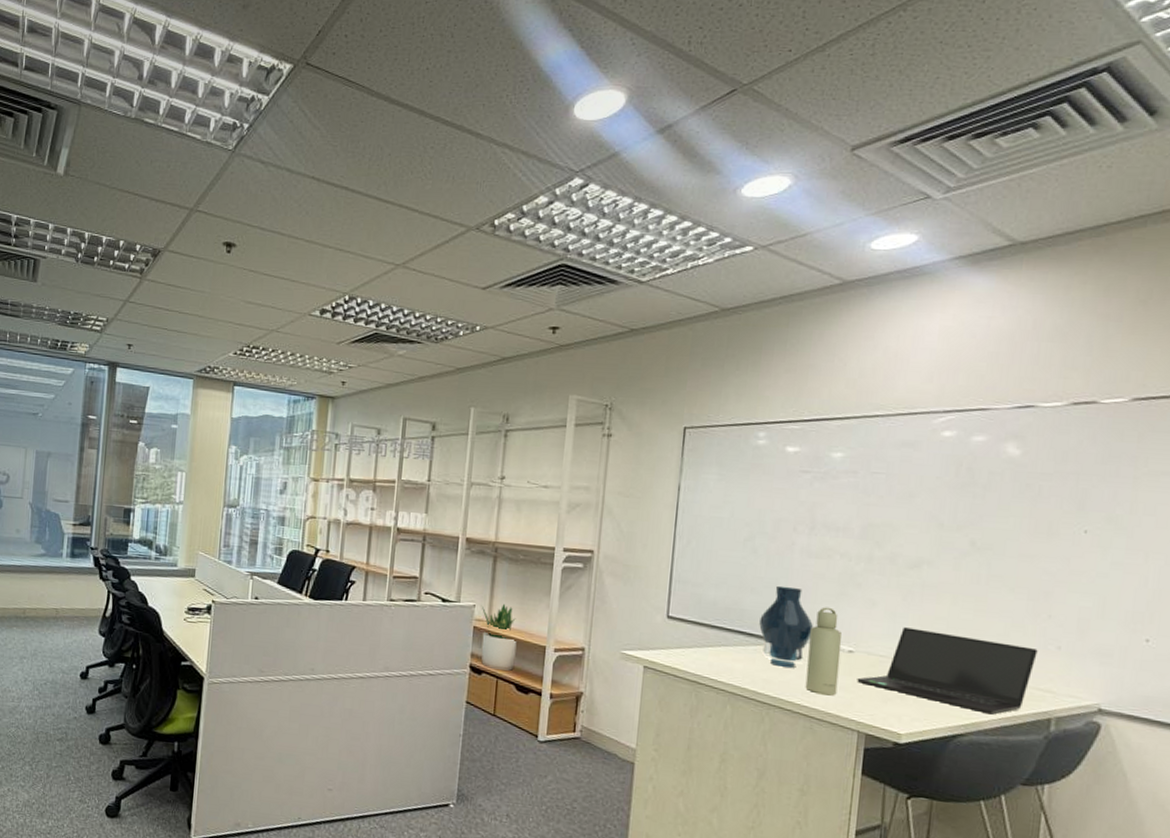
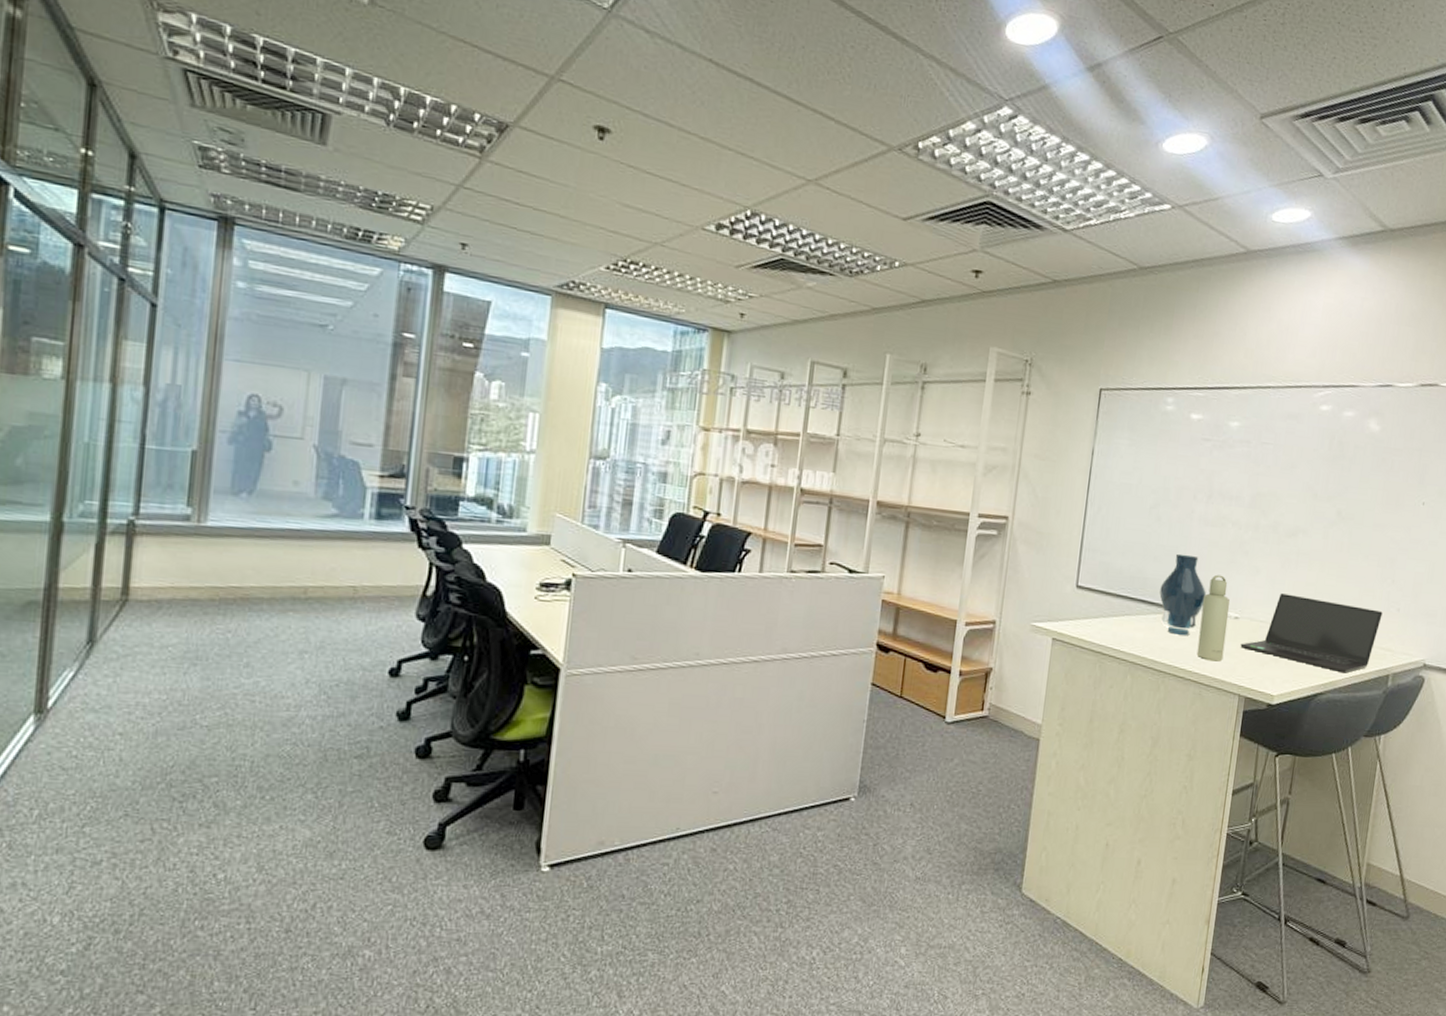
planter: present [481,603,517,672] -> none [889,574,927,649]

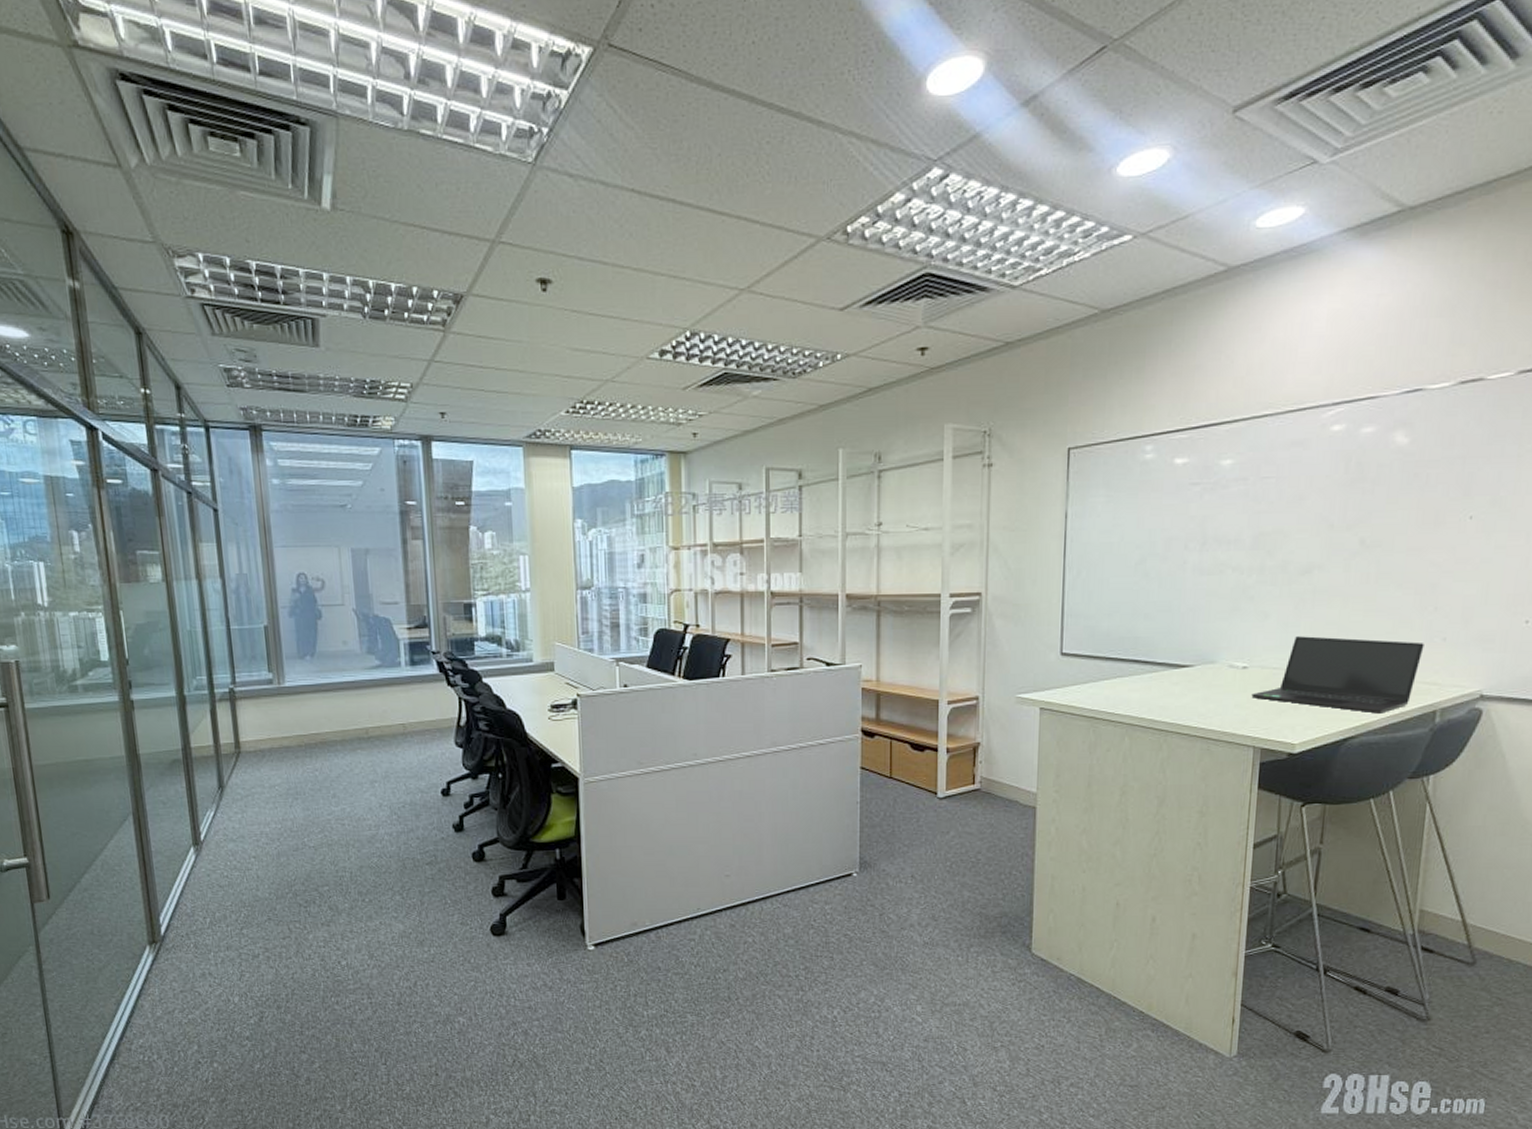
vase: present [1159,553,1207,635] -> none [1154,608,1208,691]
bottle: present [1197,574,1230,662] -> none [1201,624,1236,715]

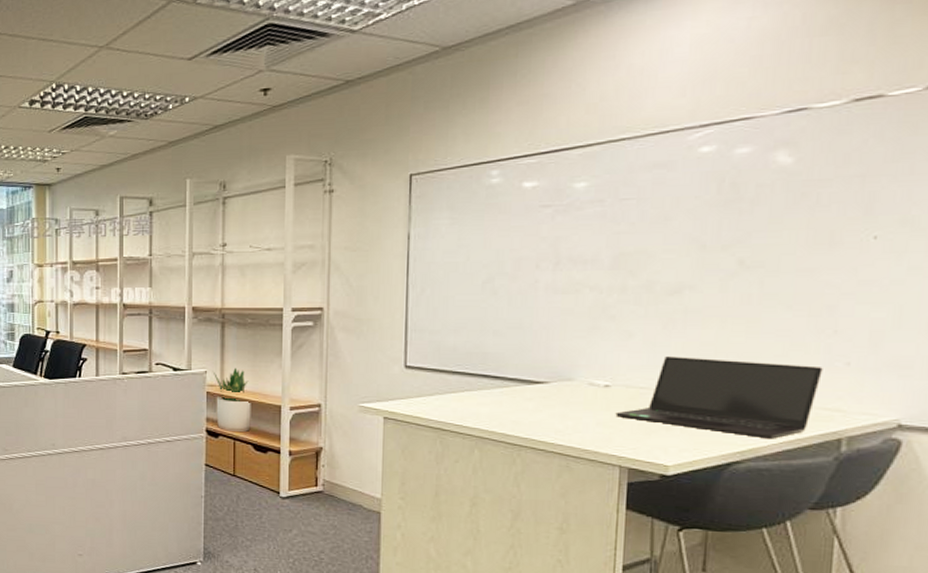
planter: none [868,660,908,731] -> present [212,367,251,433]

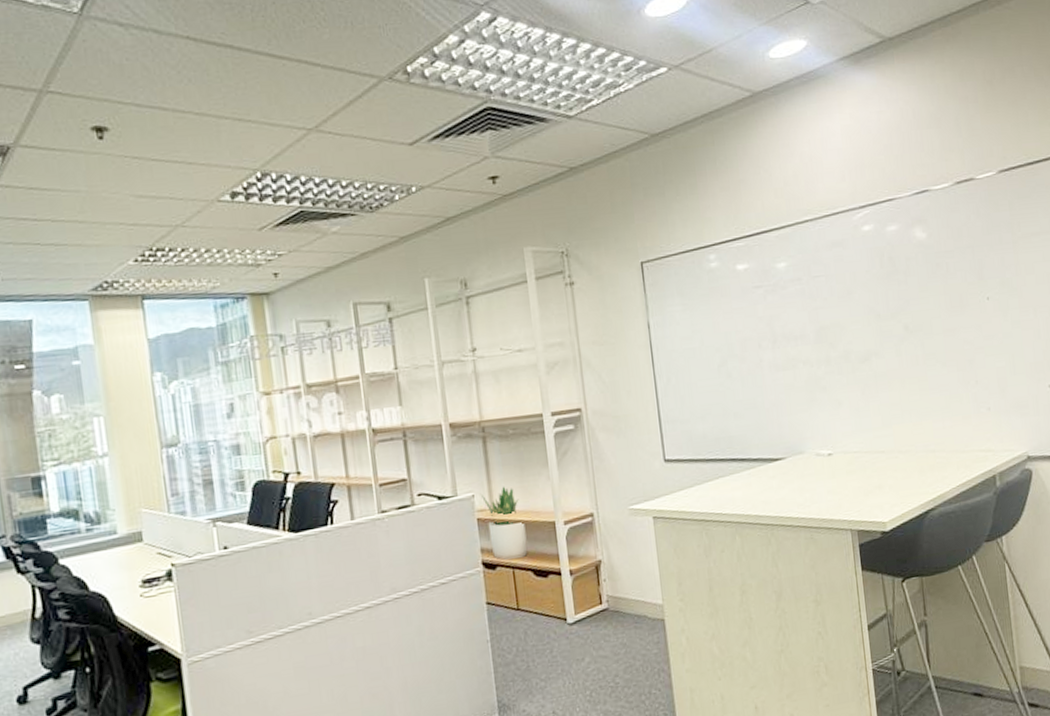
laptop: present [615,356,823,439] -> none [840,414,975,484]

